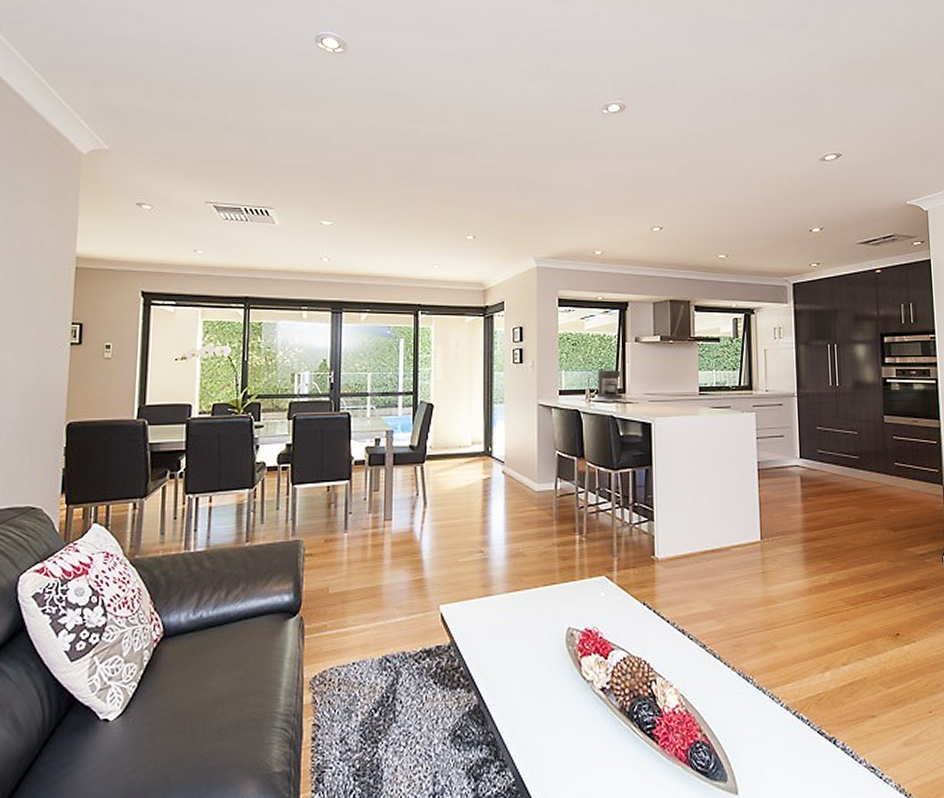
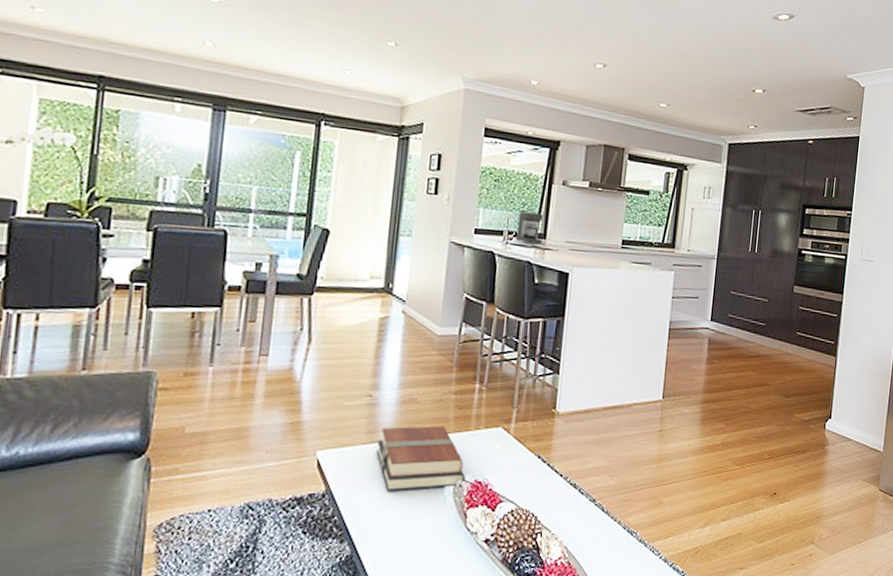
books: none [492,577,575,642] -> present [376,426,465,492]

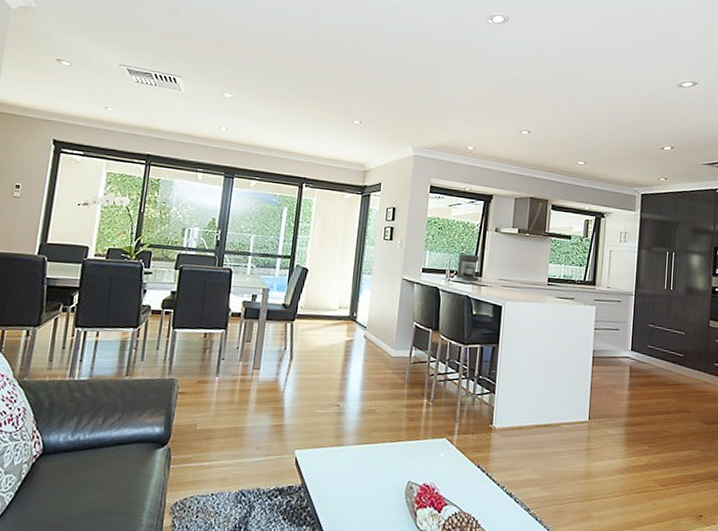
books: present [376,426,465,492] -> none [342,433,415,489]

